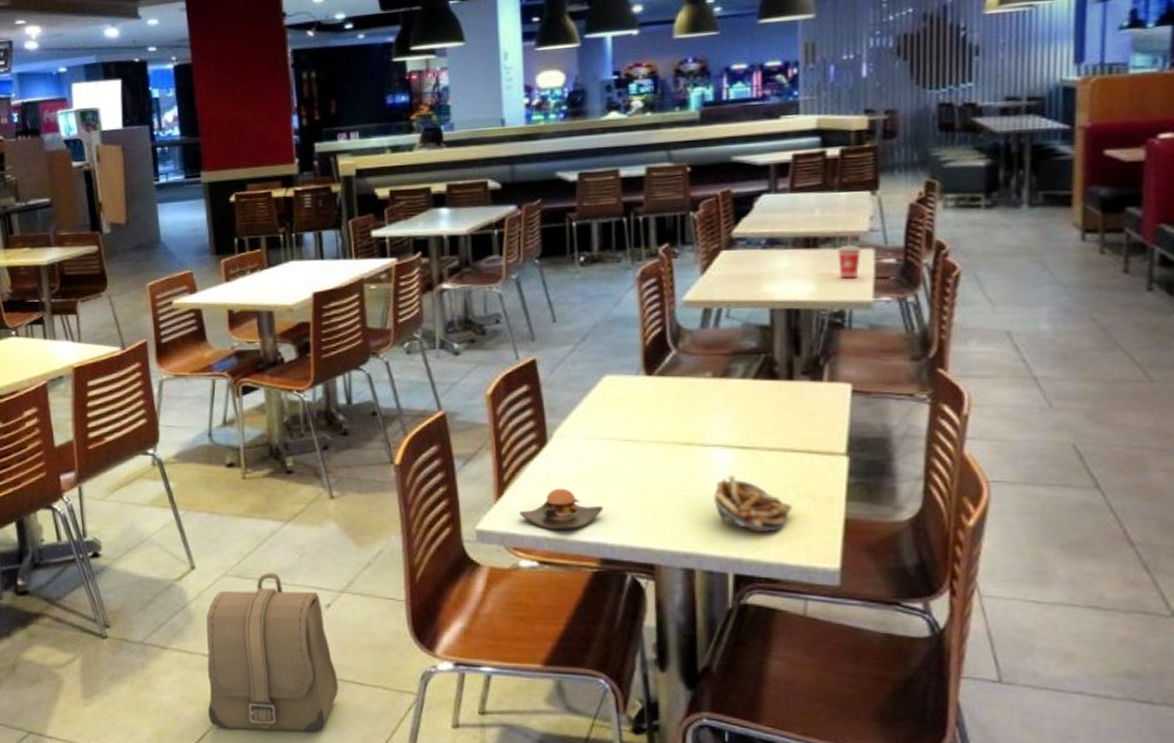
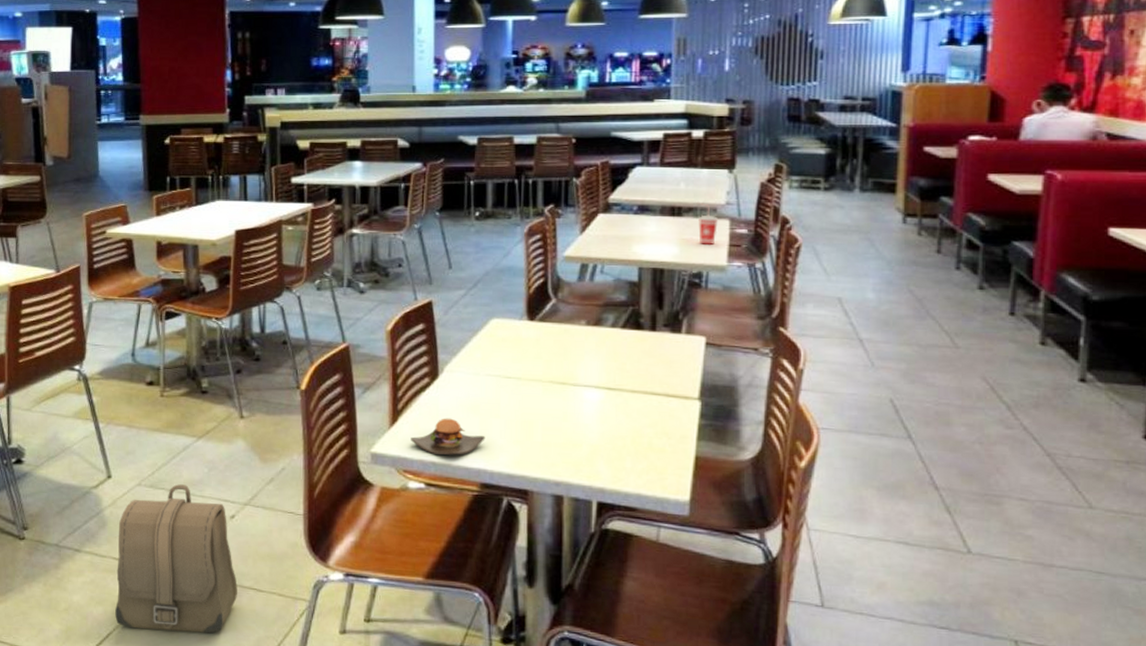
french fries: present [713,474,793,533] -> none [582,412,651,465]

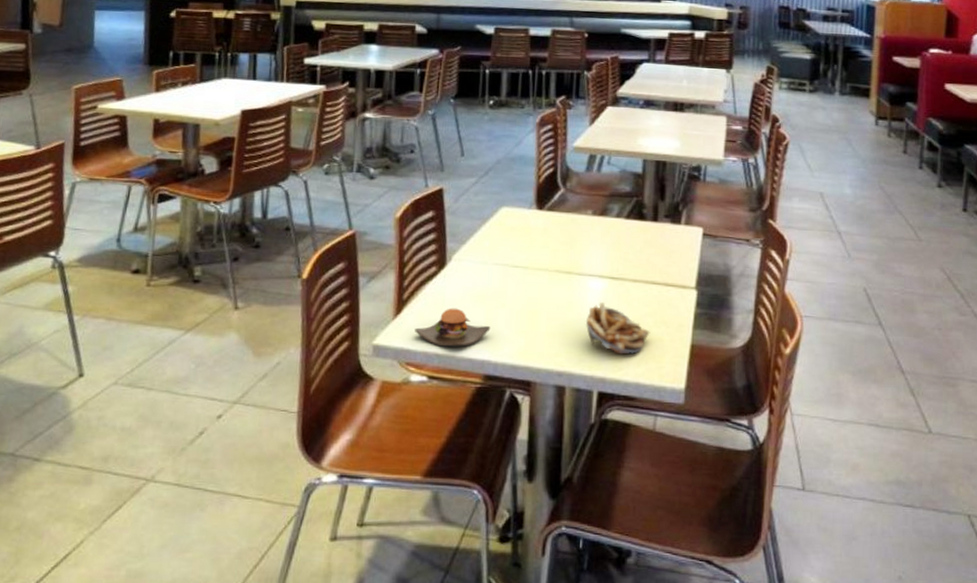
backpack: present [115,484,237,634] -> none [76,382,220,548]
french fries: none [582,412,651,465] -> present [585,301,650,355]
beverage cup: present [695,201,719,245] -> none [696,98,717,140]

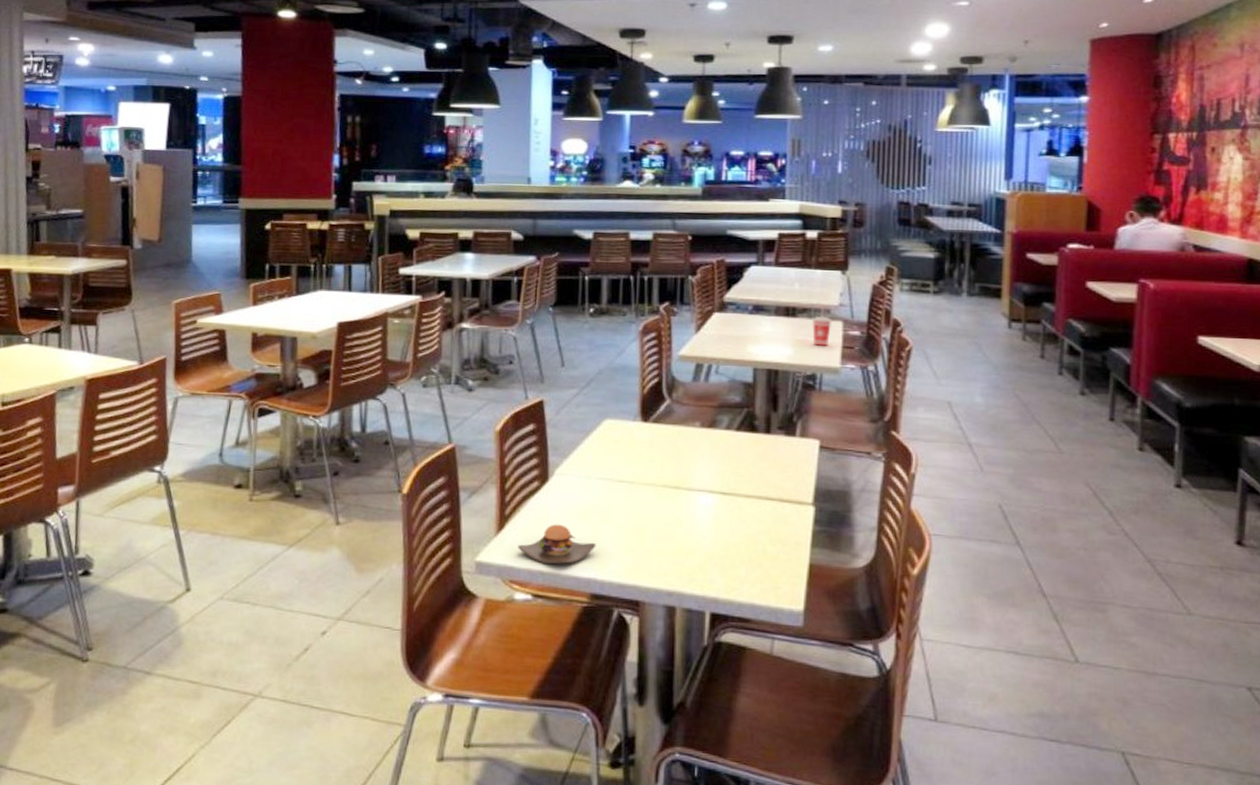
french fries: present [585,301,650,355] -> none [695,518,765,574]
beverage cup: none [696,98,717,140] -> present [809,302,832,346]

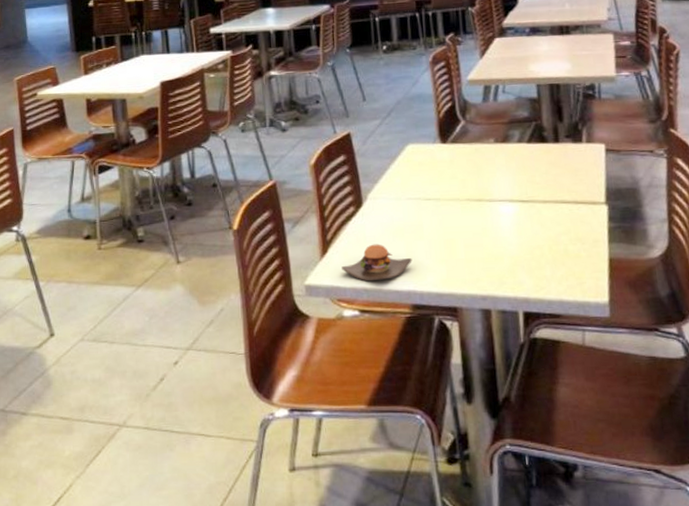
beverage cup: present [809,302,832,346] -> none [580,19,604,58]

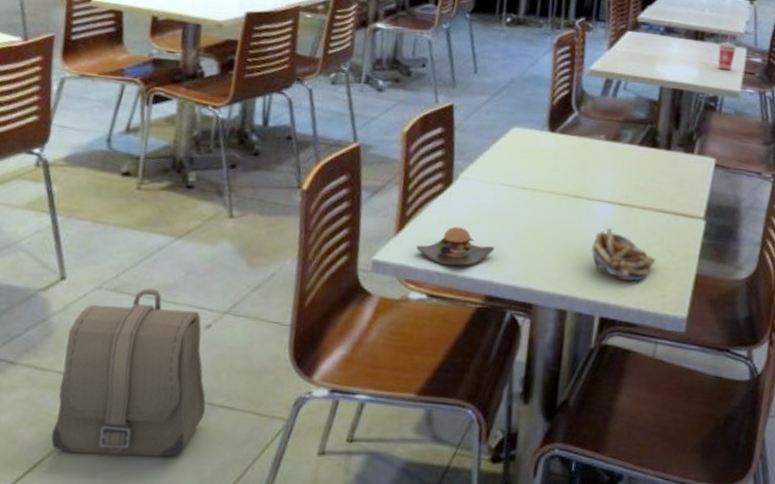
backpack: none [63,335,186,489] -> present [51,288,206,458]
french fries: none [502,225,567,274] -> present [591,227,656,281]
beverage cup: none [580,19,604,58] -> present [717,28,737,71]

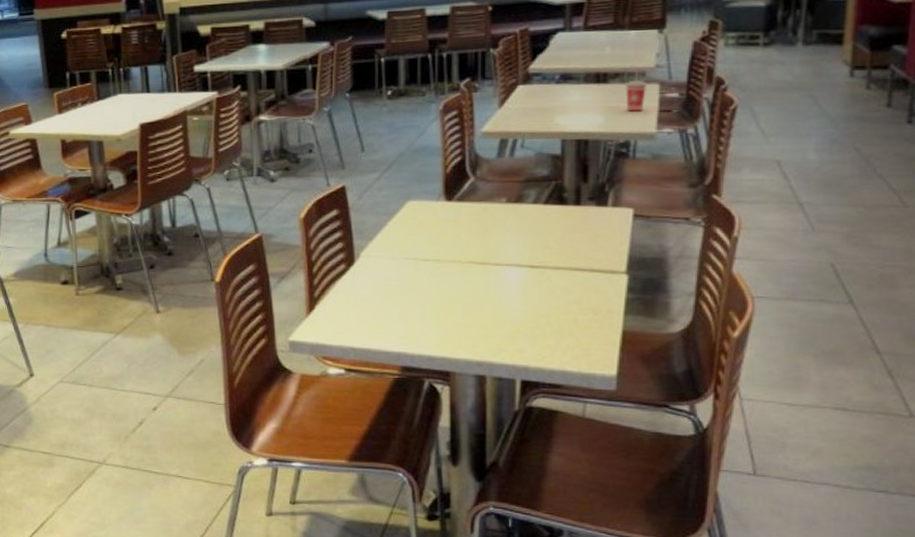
backpack: present [51,288,206,458] -> none [44,380,164,520]
burger: present [416,226,495,266] -> none [329,303,405,341]
french fries: present [591,227,656,281] -> none [504,291,576,343]

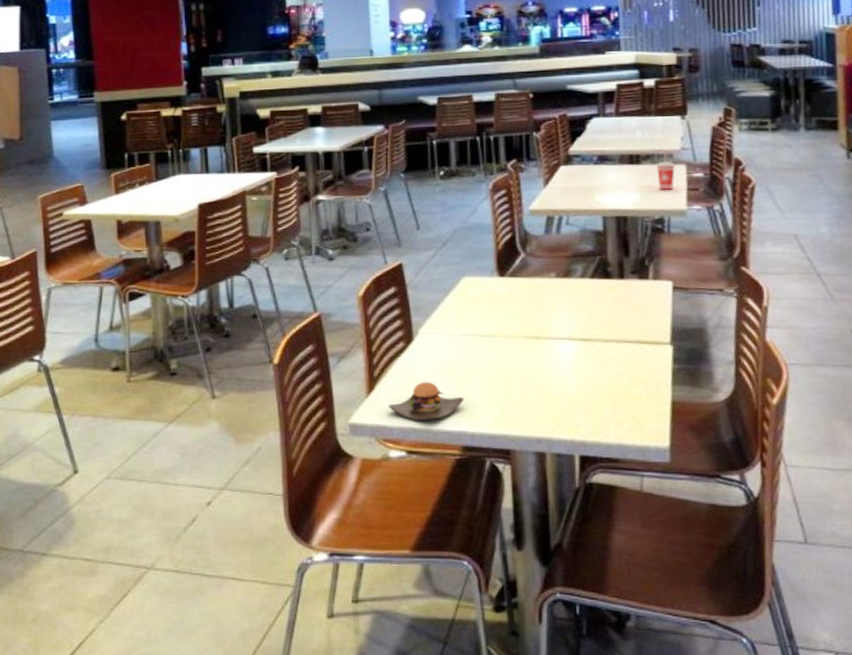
burger: none [329,303,405,341] -> present [389,381,464,421]

